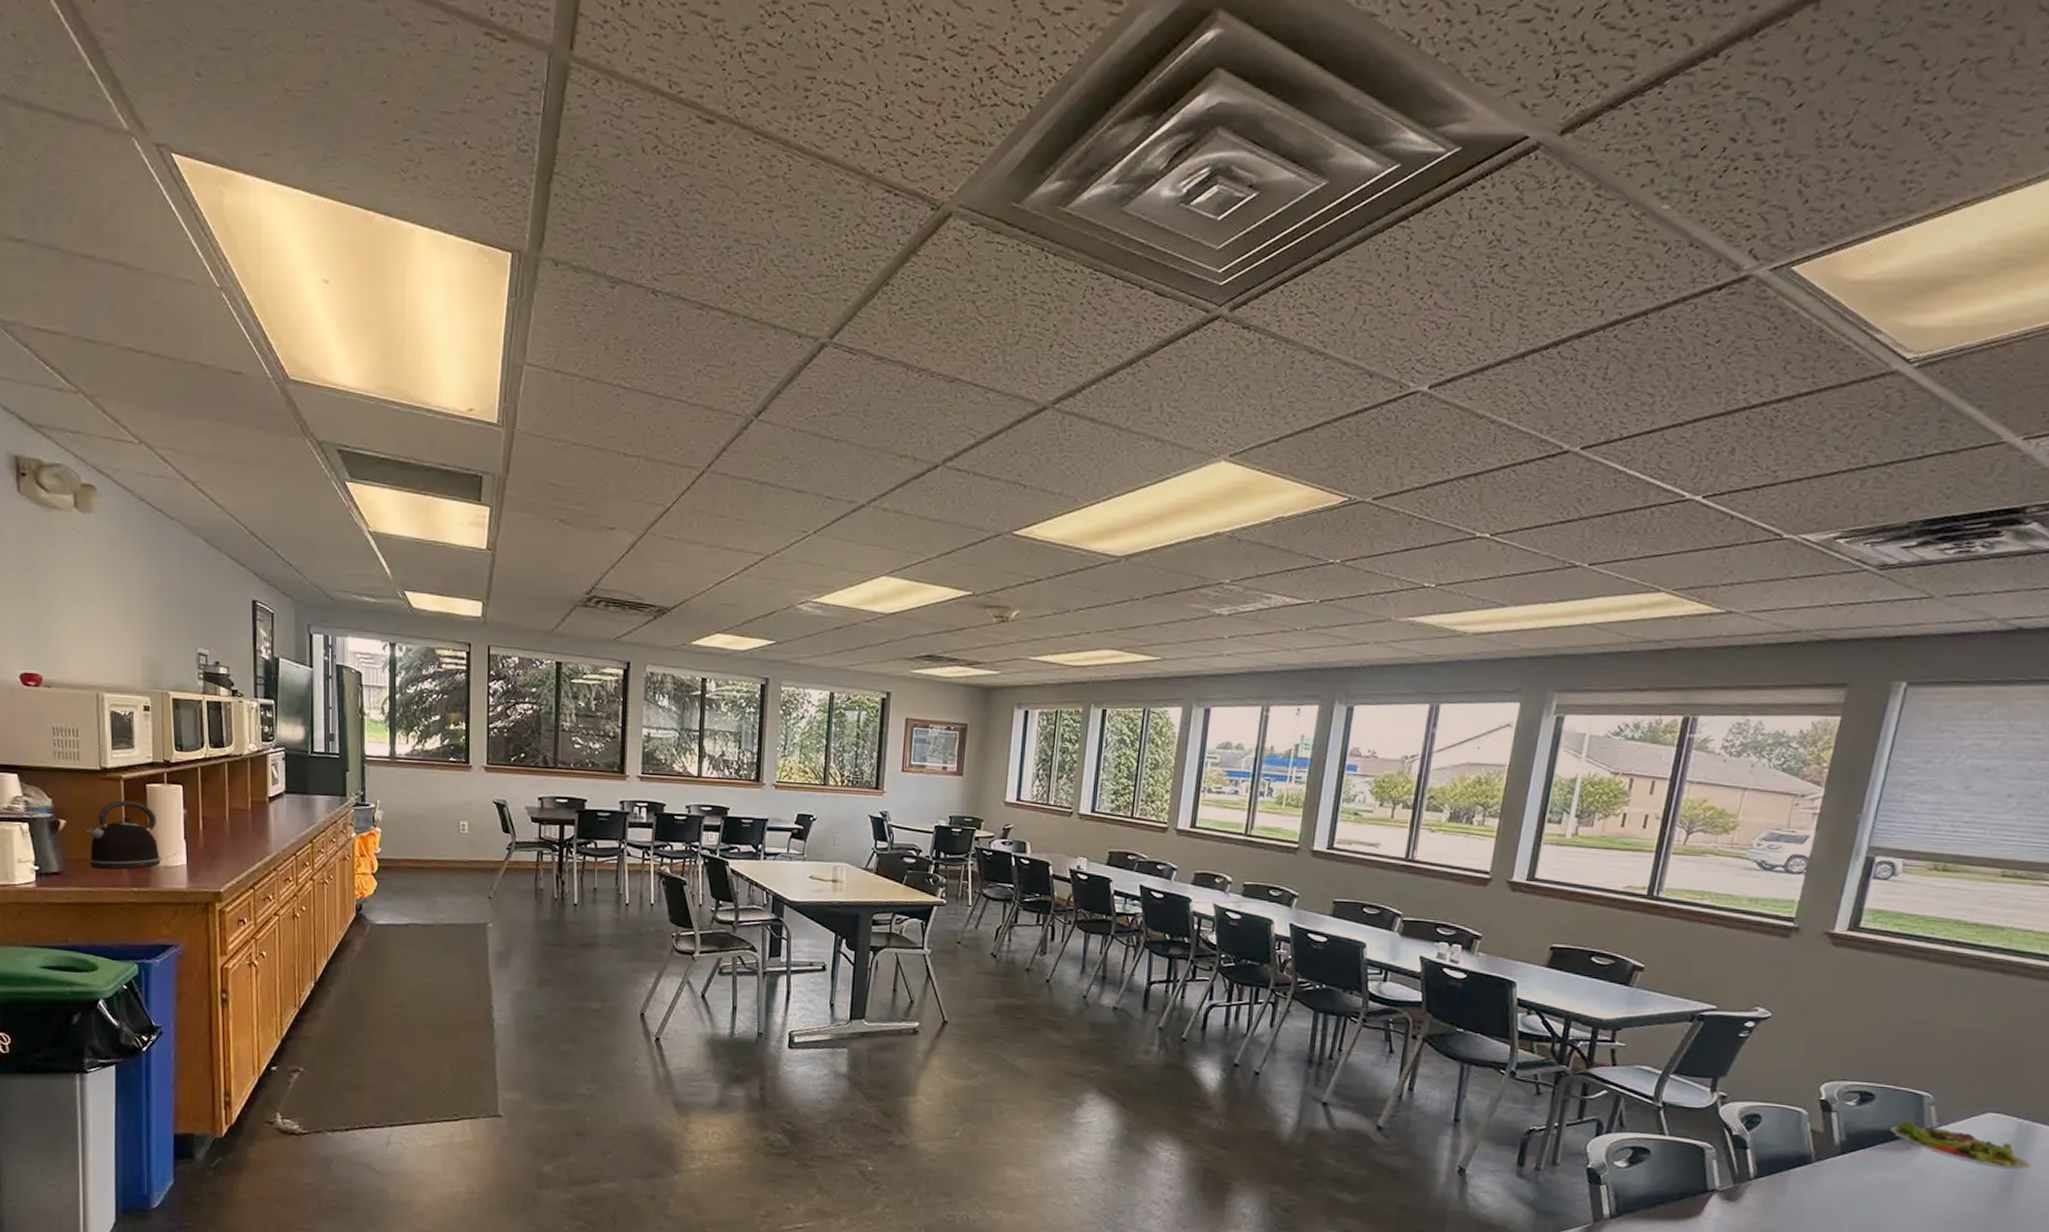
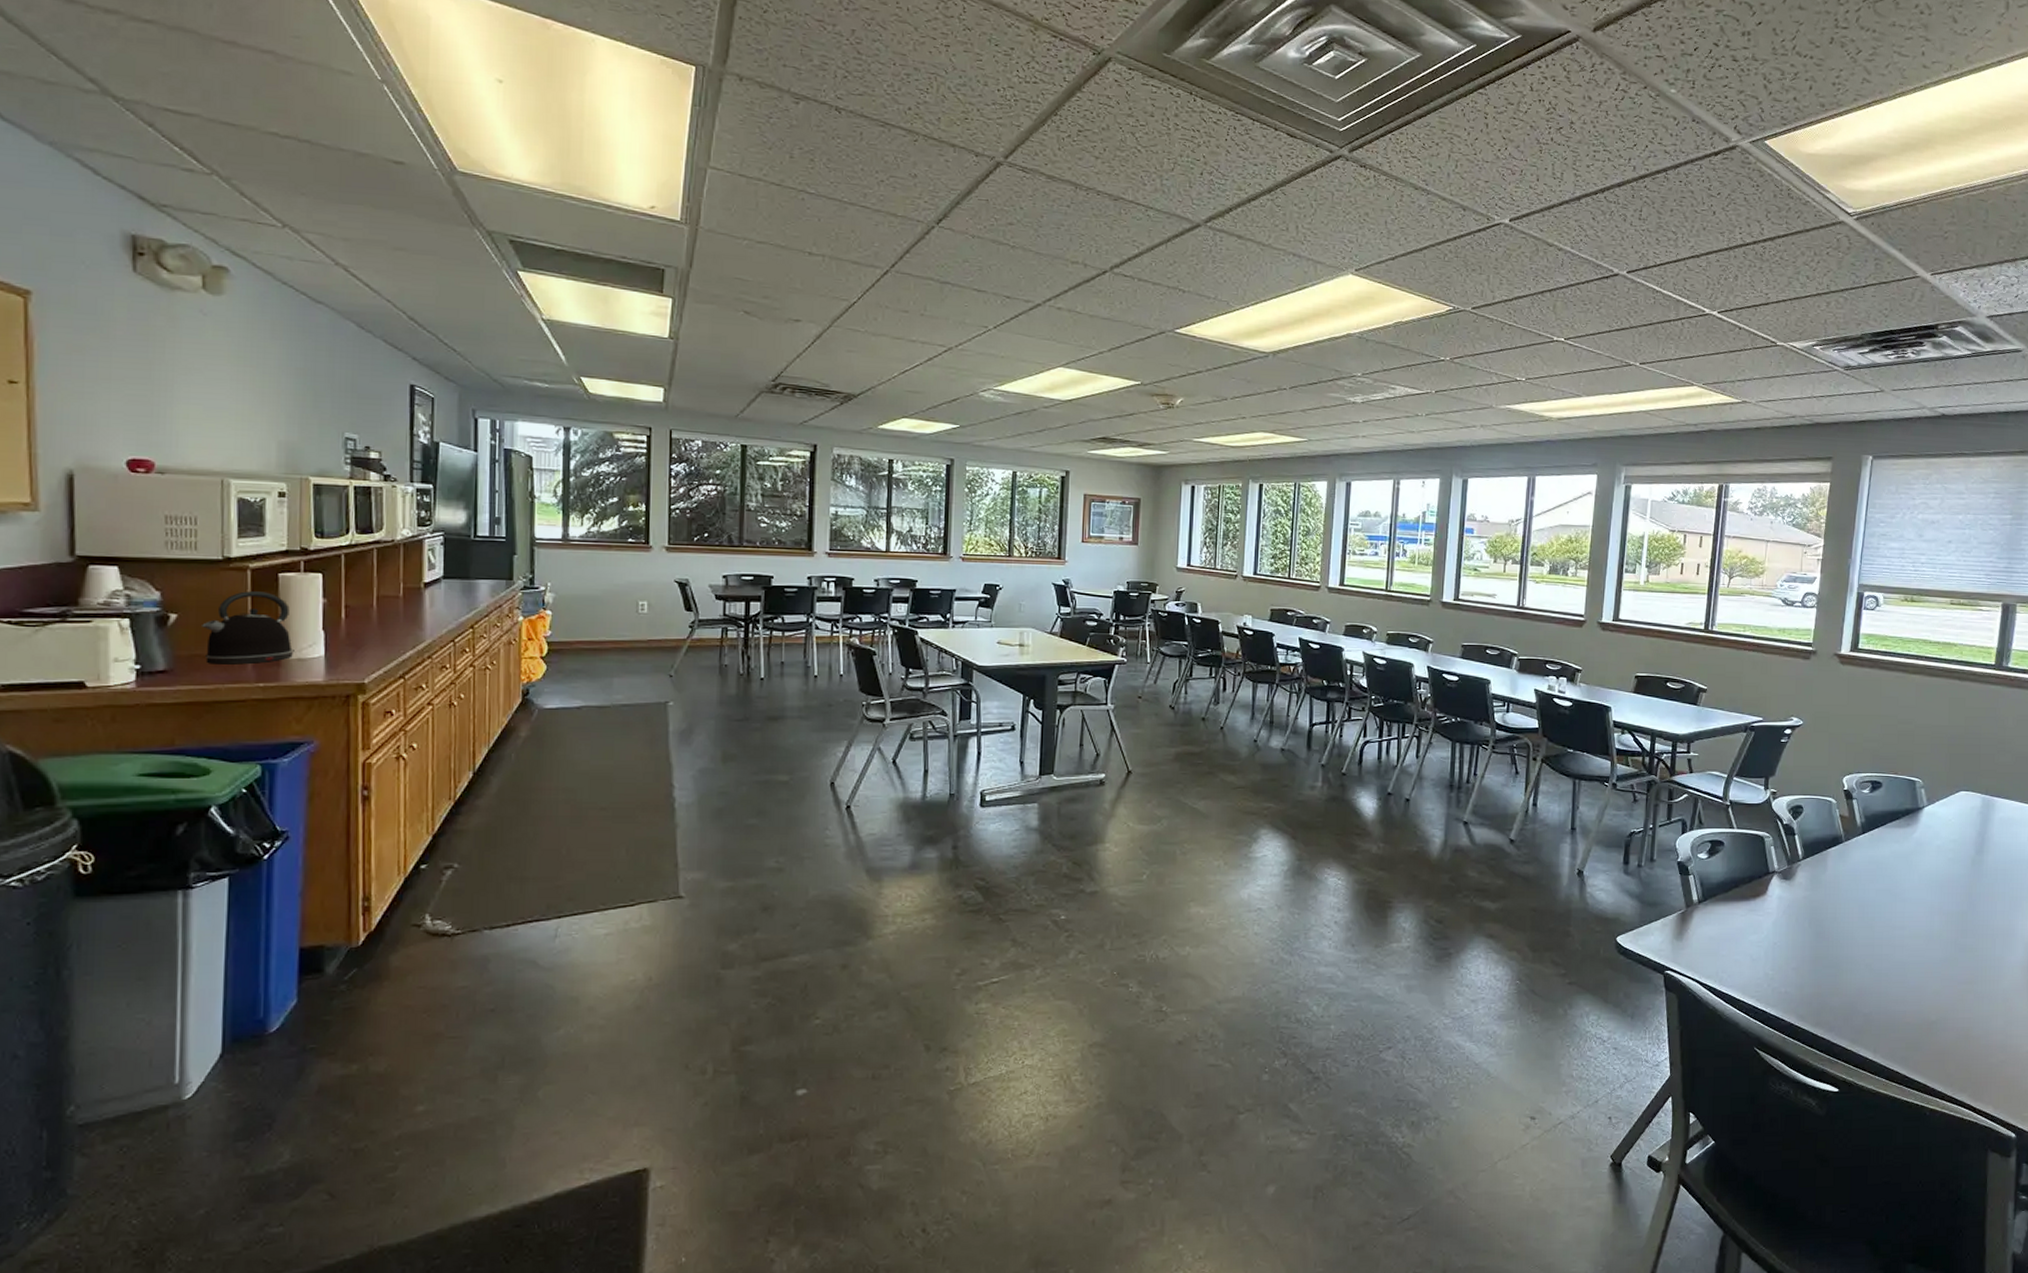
salad plate: present [1890,1121,2031,1169] -> none [1895,803,1994,835]

